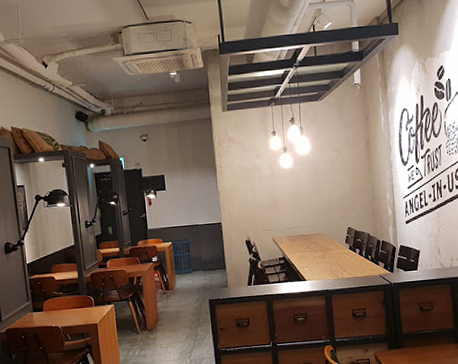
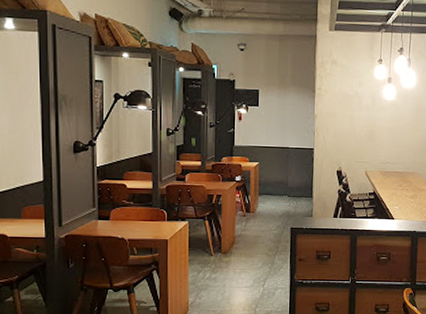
trash can: present [168,238,194,275] -> none [254,160,281,198]

